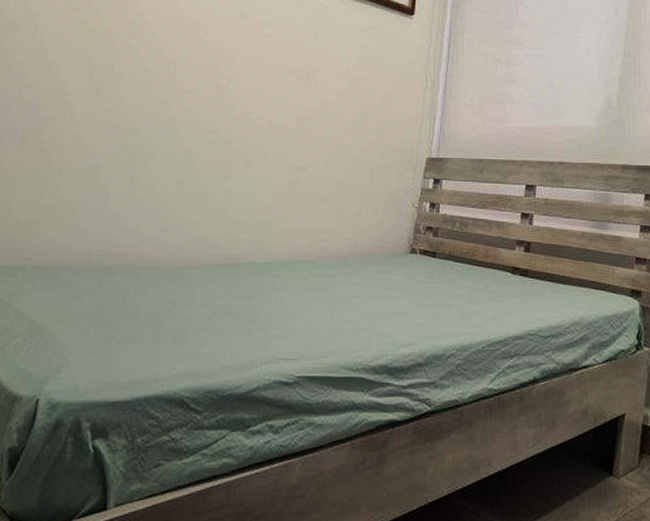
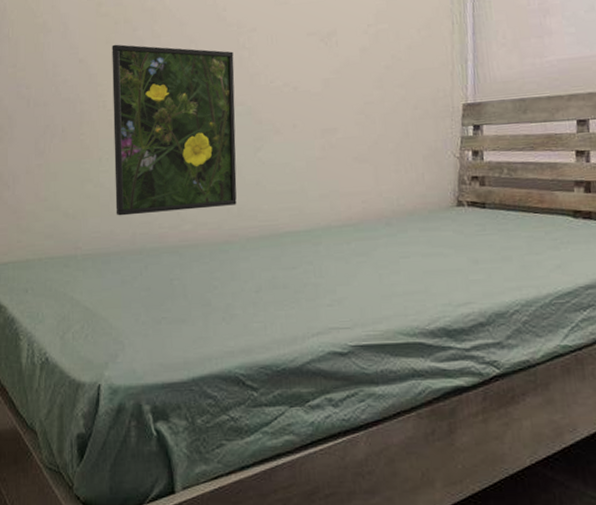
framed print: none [72,53,212,232] -> present [112,44,237,216]

